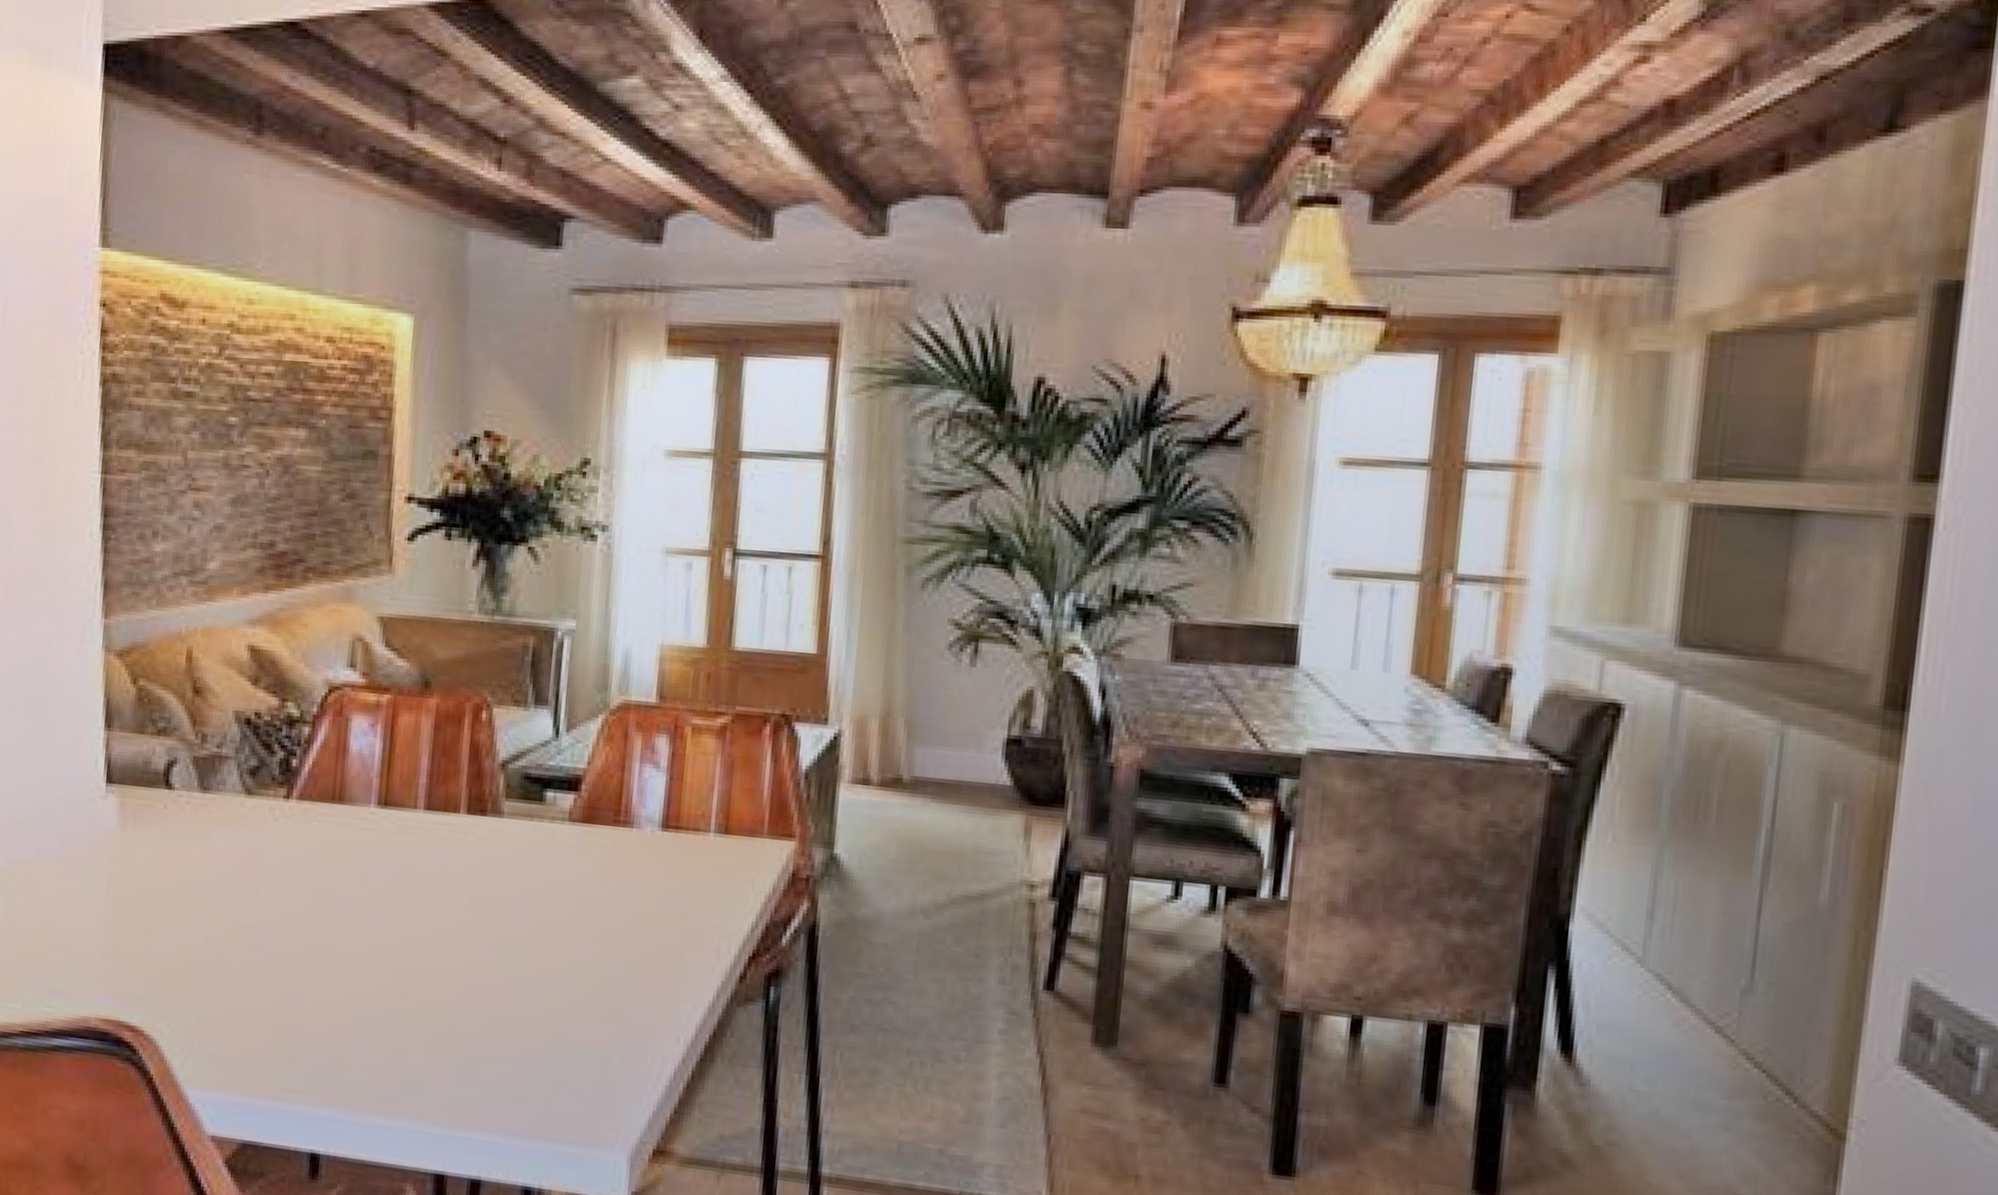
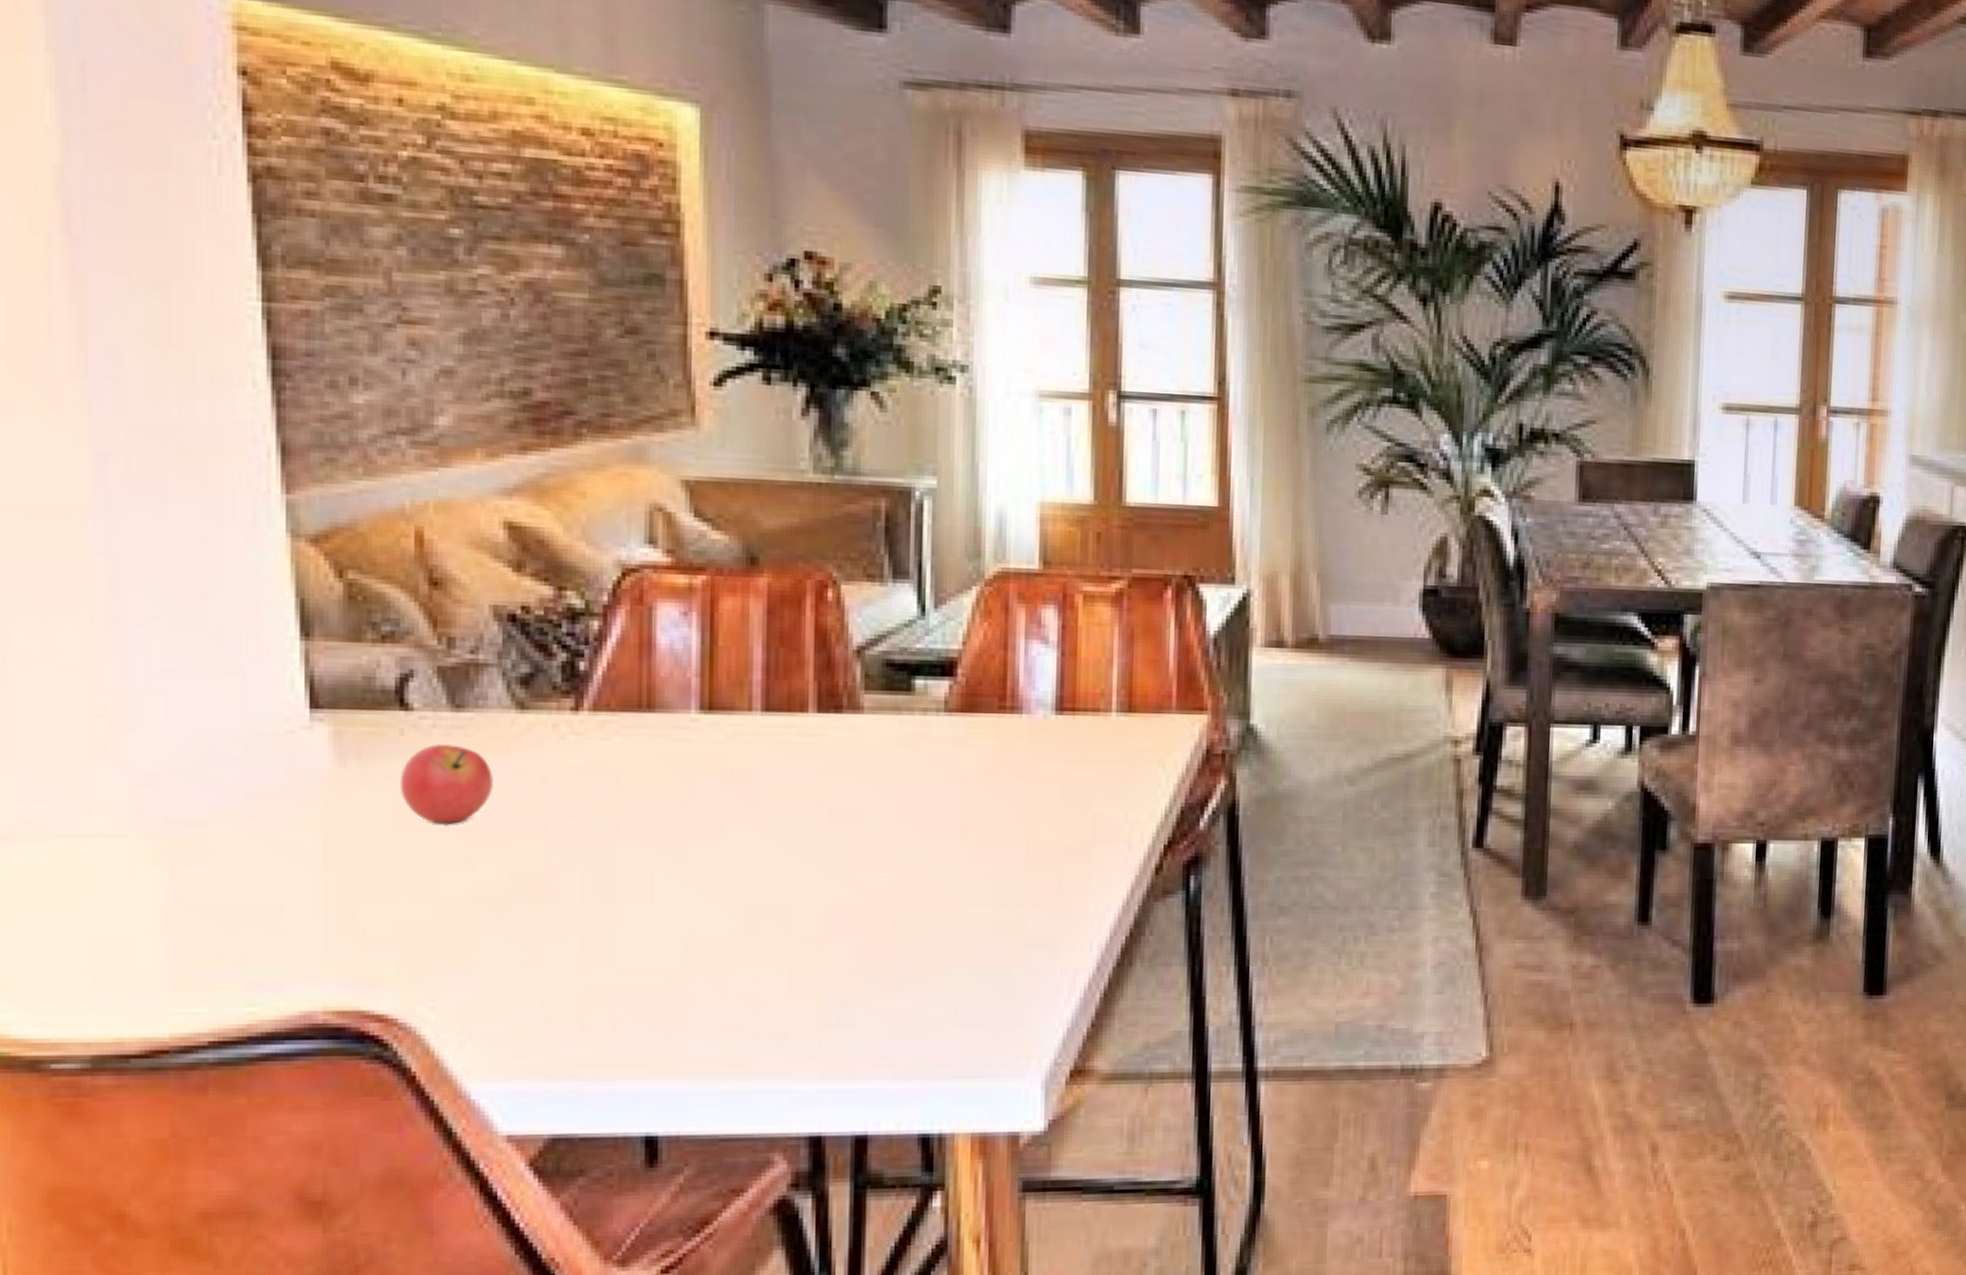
fruit: none [160,817,225,882] -> present [399,744,493,825]

